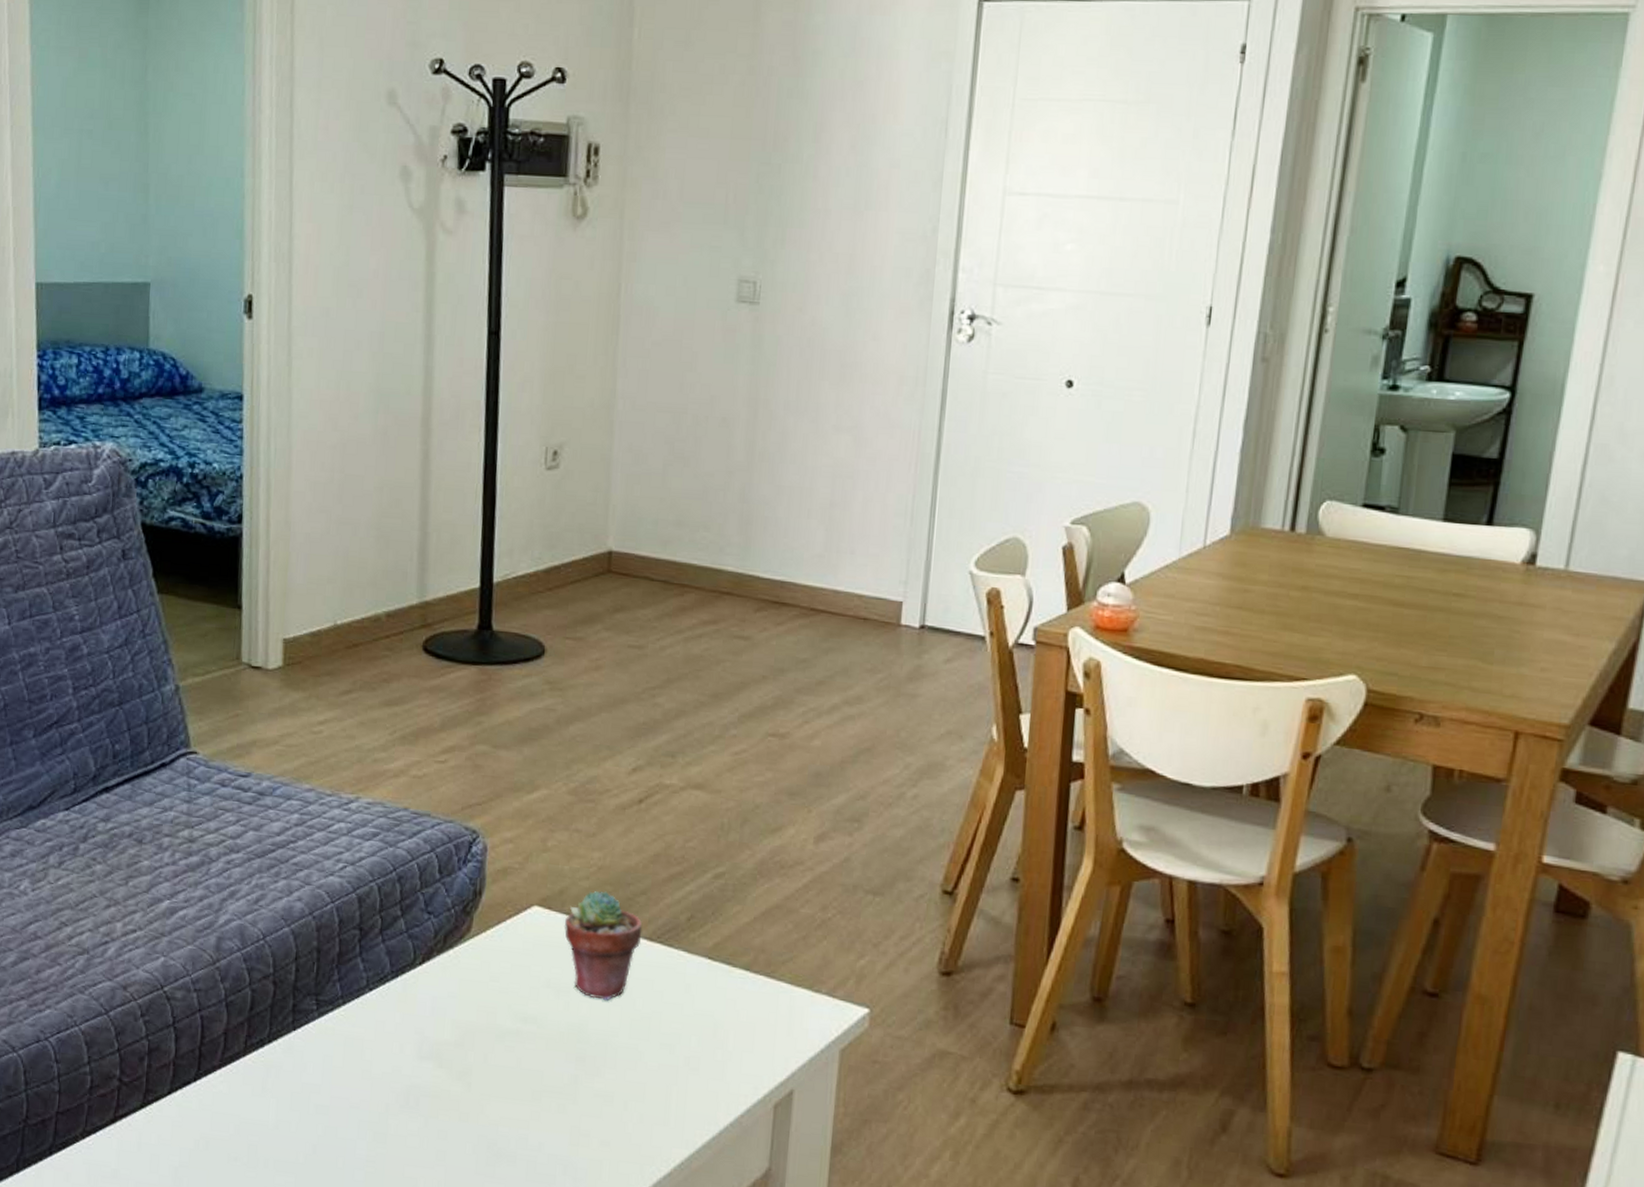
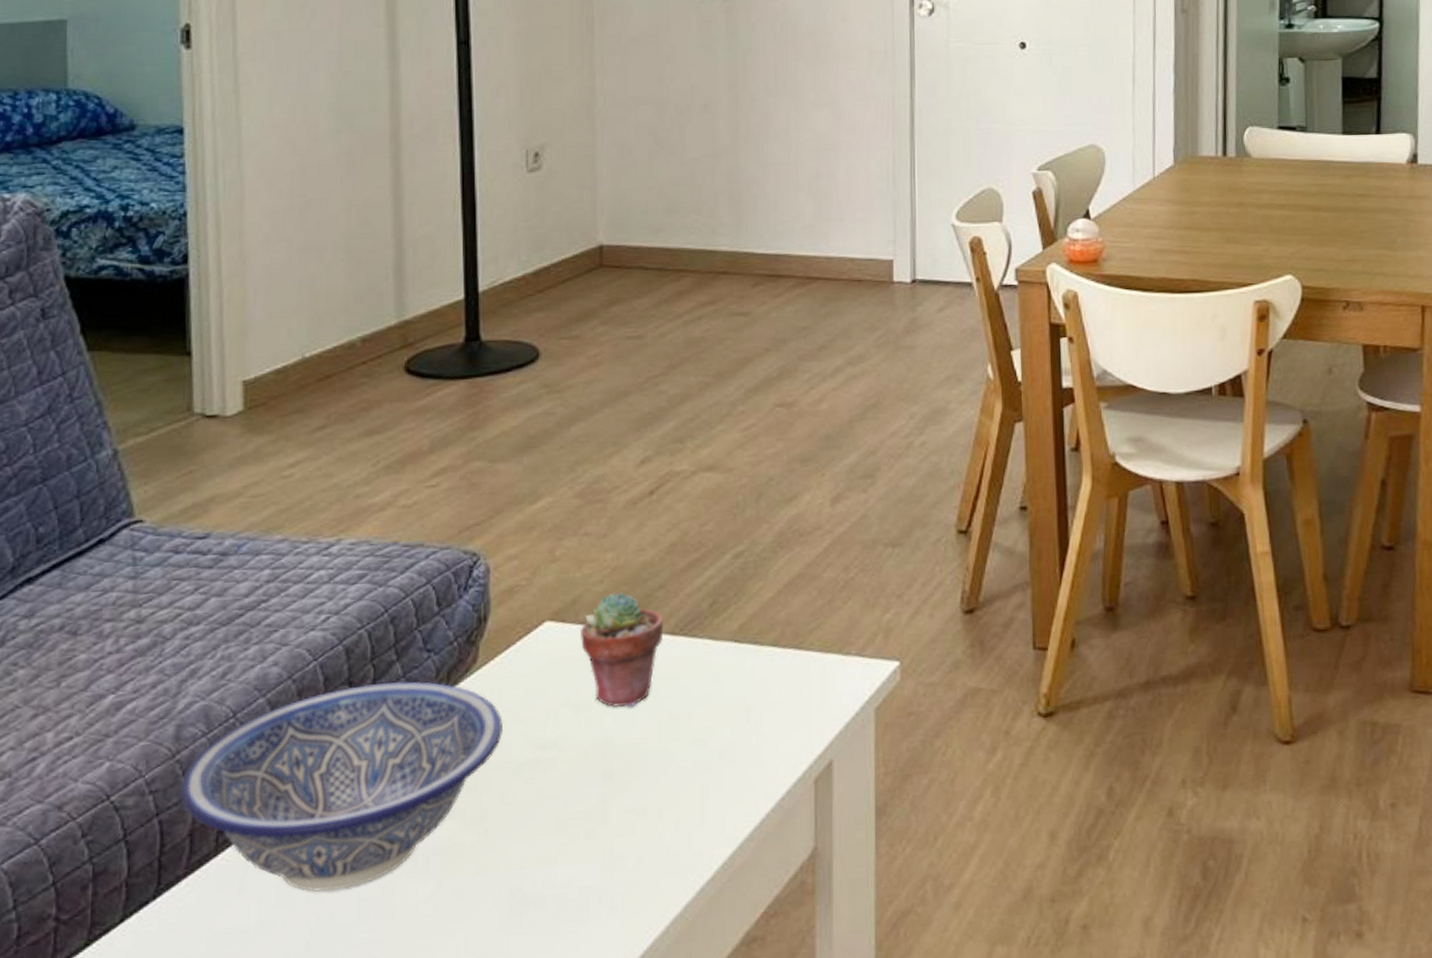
decorative bowl: none [218,931,491,1109] -> present [180,680,504,892]

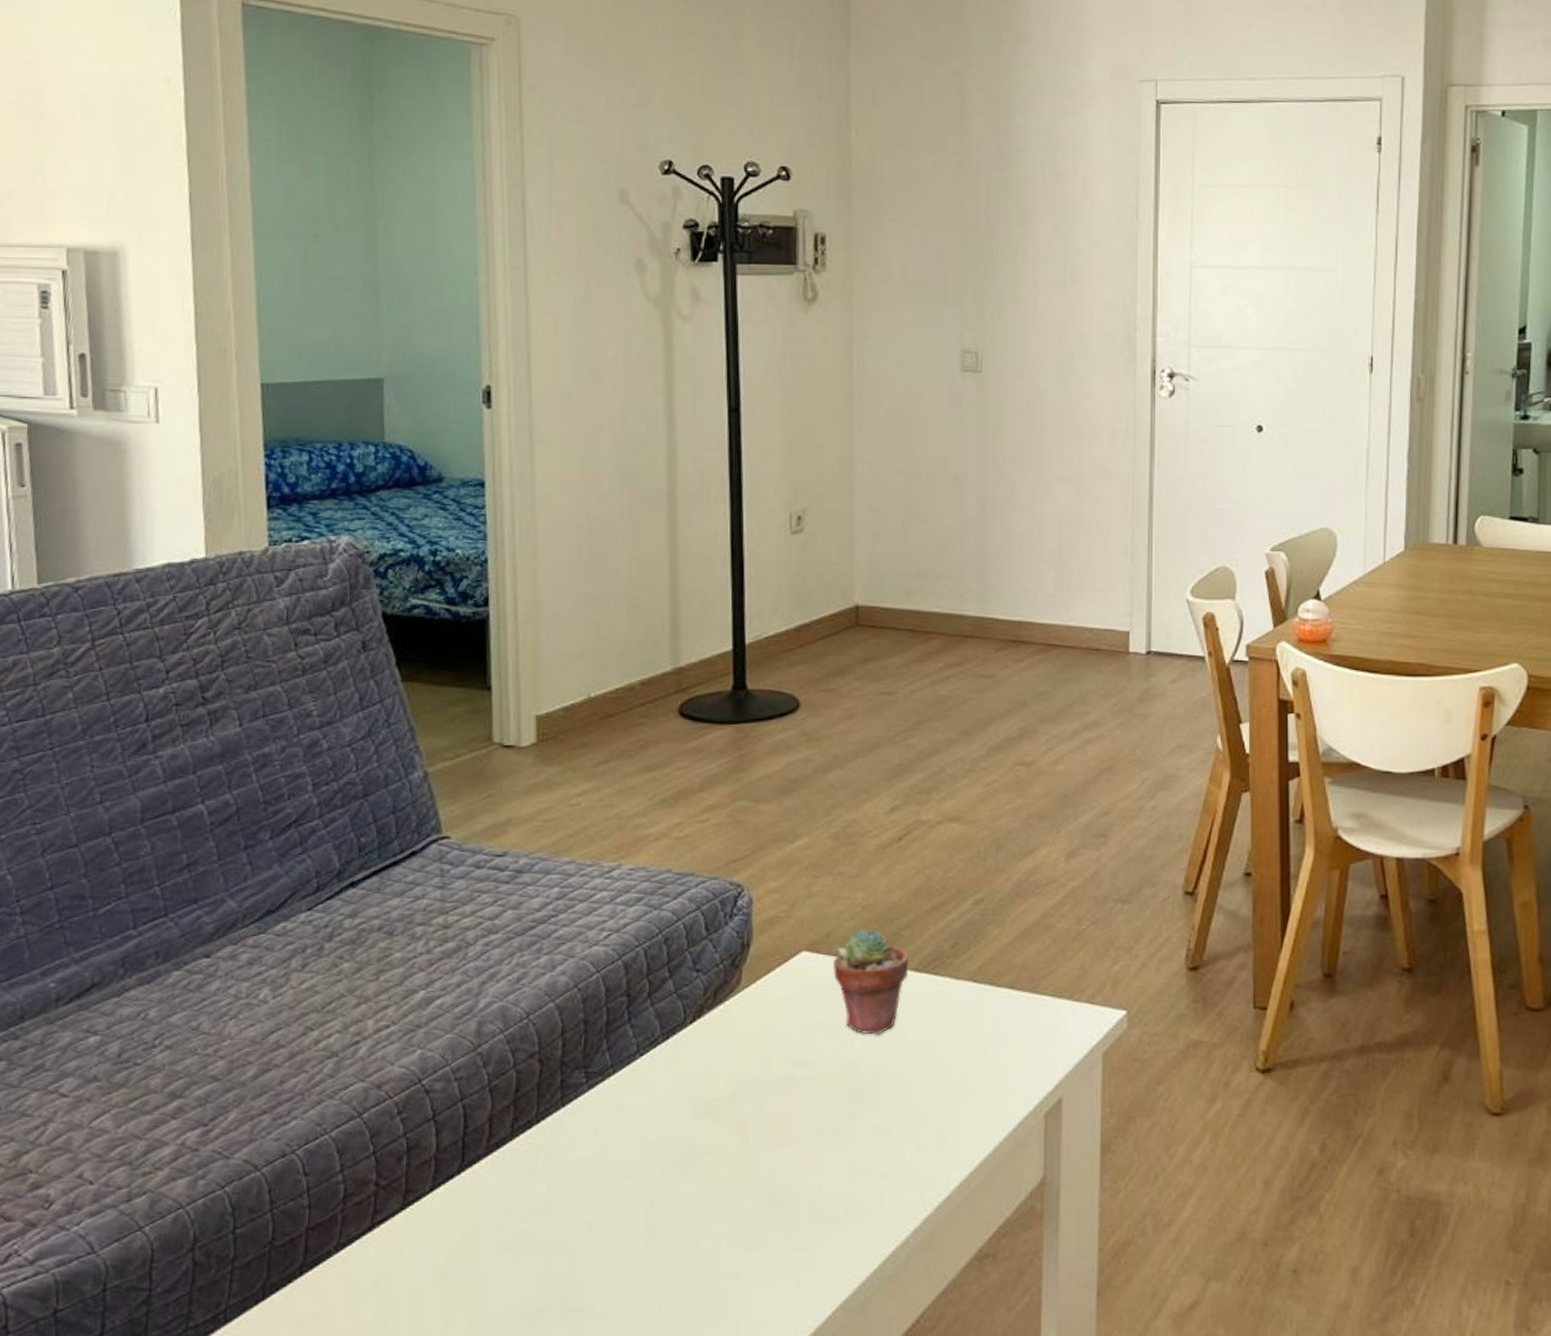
decorative bowl: present [180,680,504,892] -> none [481,996,764,1180]

